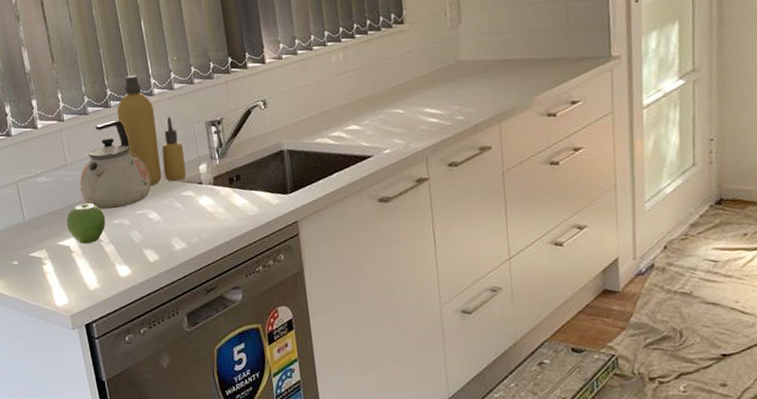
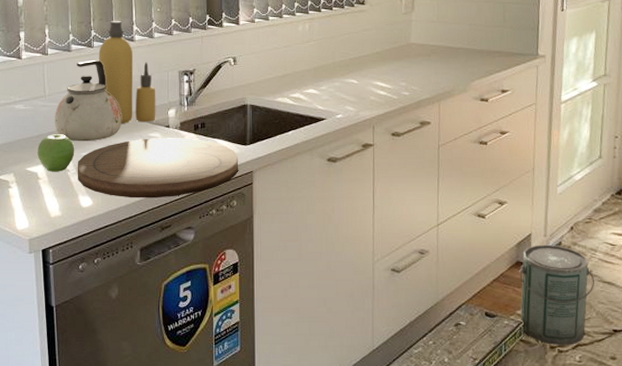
cutting board: none [110,193,282,263] -> present [77,138,239,198]
paint can: none [607,267,697,376] -> present [519,244,595,345]

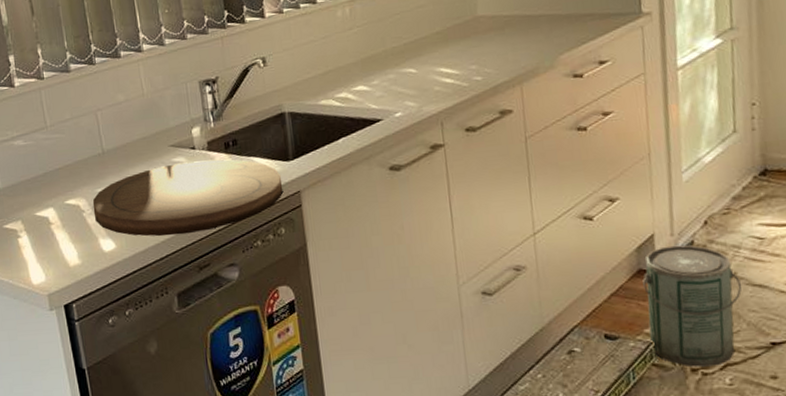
fruit: present [37,134,75,172] -> none [45,169,89,215]
kettle: present [55,59,121,142] -> none [60,78,139,177]
bottle: present [98,20,156,124] -> none [102,29,178,151]

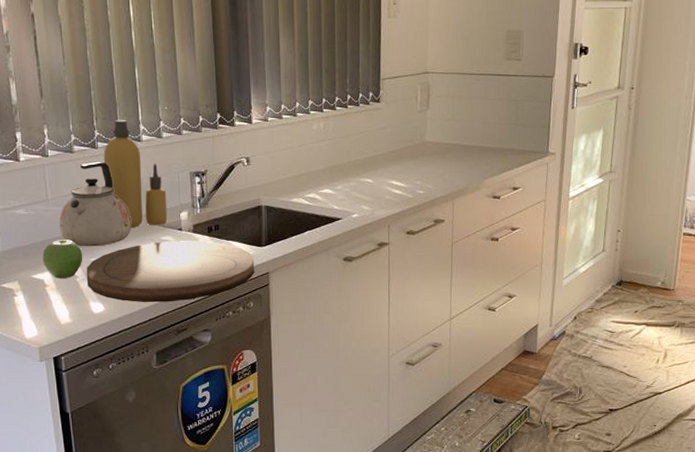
fruit: none [45,169,89,215] -> present [42,240,83,279]
kettle: none [60,78,139,177] -> present [59,161,131,247]
bottle: none [102,29,178,151] -> present [103,119,168,228]
paint can: present [643,245,742,367] -> none [526,334,595,426]

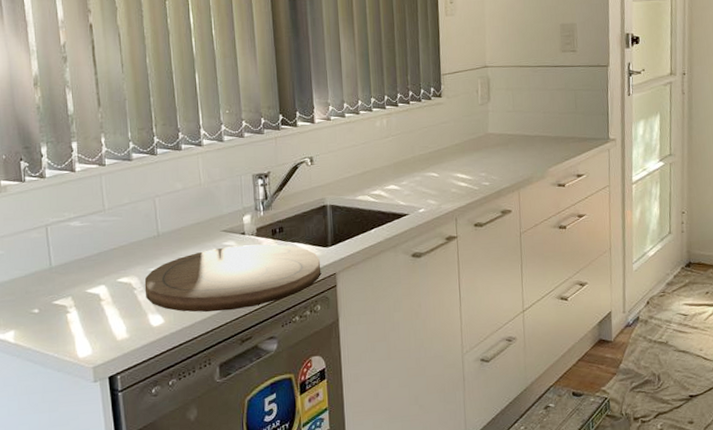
fruit: present [42,240,83,279] -> none [98,250,141,292]
kettle: present [59,161,131,247] -> none [116,168,192,257]
bottle: present [103,119,168,228] -> none [163,124,230,234]

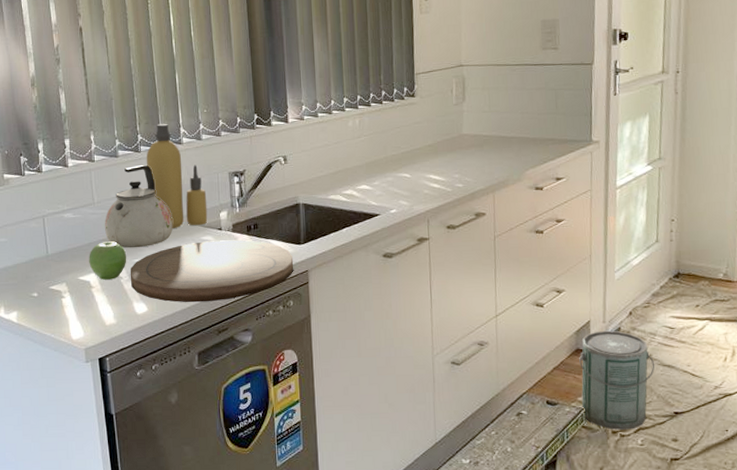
fruit: none [98,250,141,292] -> present [89,241,127,280]
kettle: none [116,168,192,257] -> present [105,164,173,248]
bottle: none [163,124,230,234] -> present [146,123,208,228]
paint can: none [602,320,671,416] -> present [579,330,655,430]

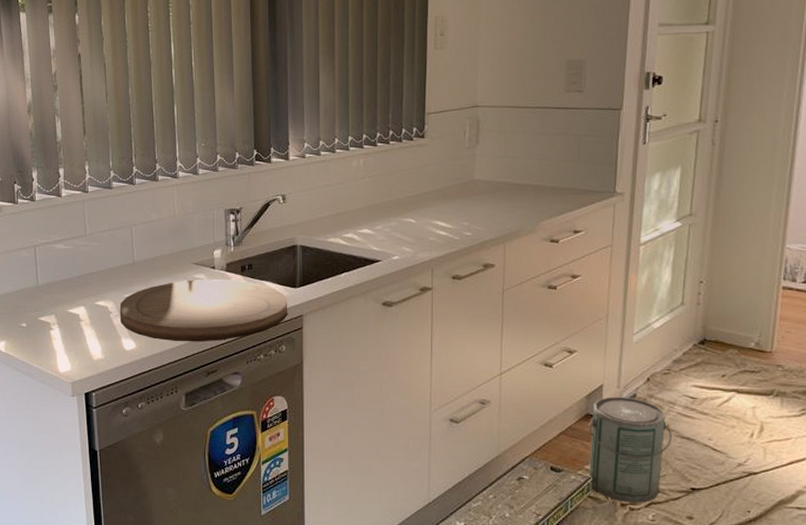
fruit: present [89,241,127,280] -> none [79,275,117,314]
kettle: present [105,164,173,248] -> none [96,197,165,283]
bottle: present [146,123,208,228] -> none [140,156,201,265]

